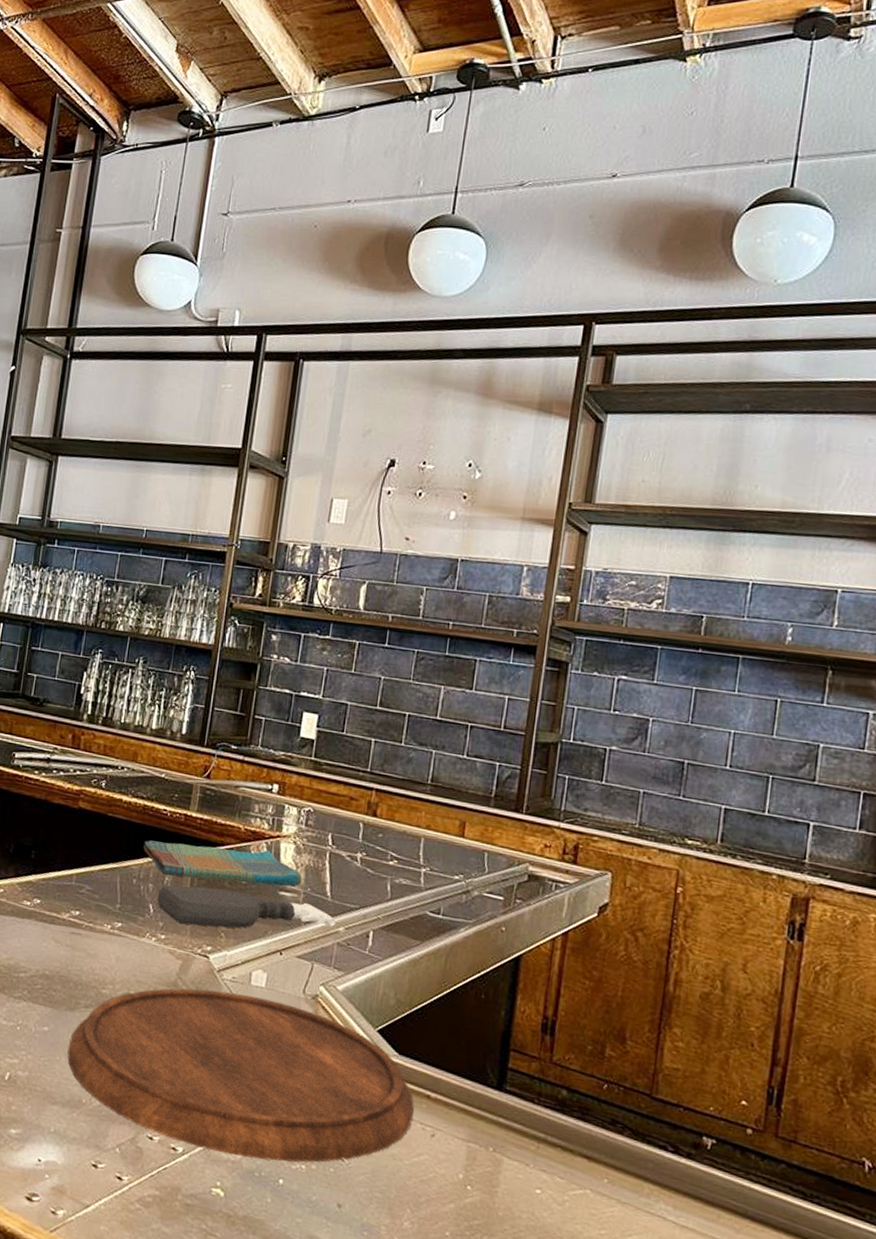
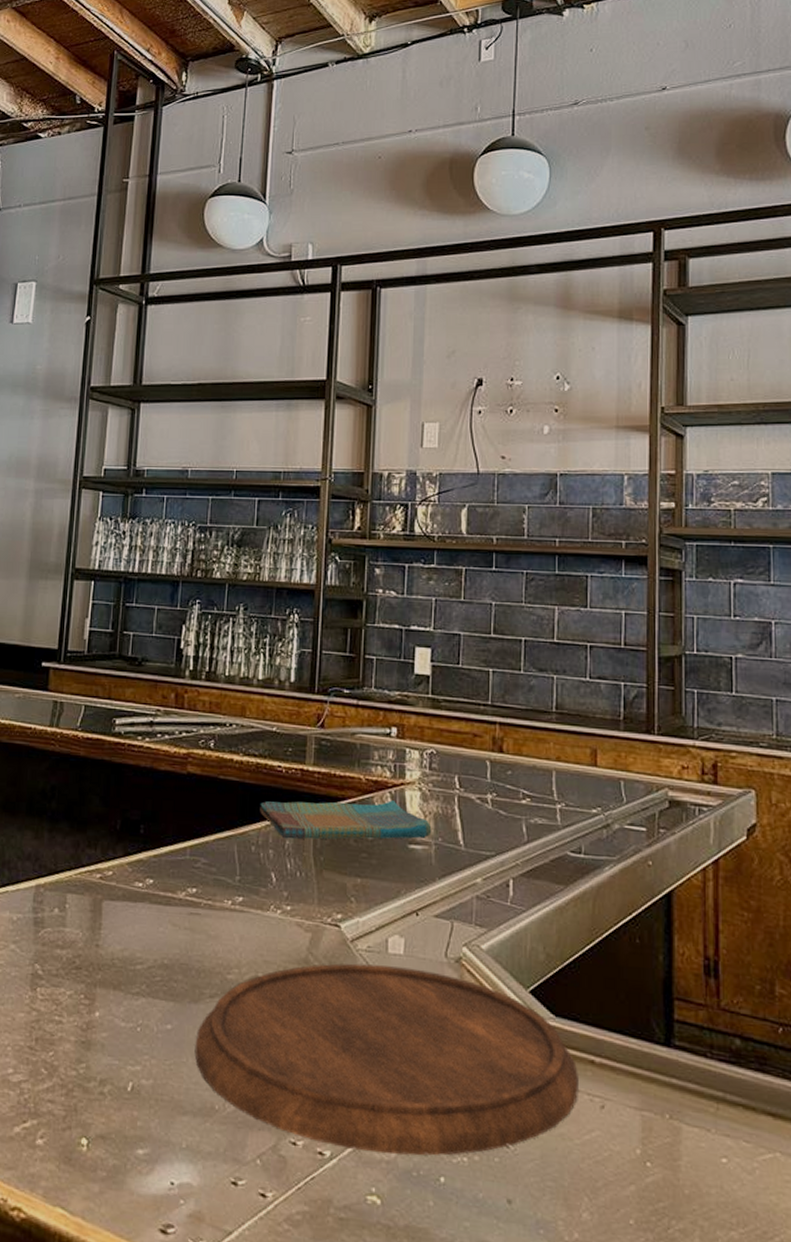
spray bottle: present [157,884,336,928] -> none [279,848,472,892]

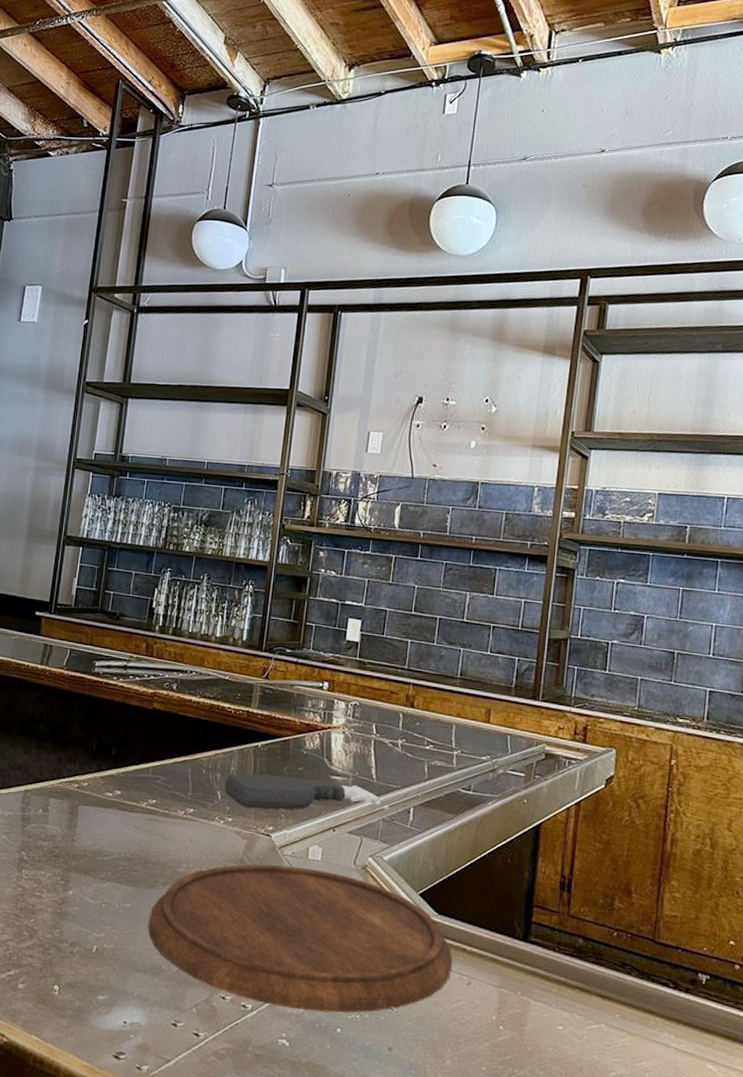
dish towel: present [260,800,432,840] -> none [211,735,351,772]
spray bottle: none [279,848,472,892] -> present [224,773,381,810]

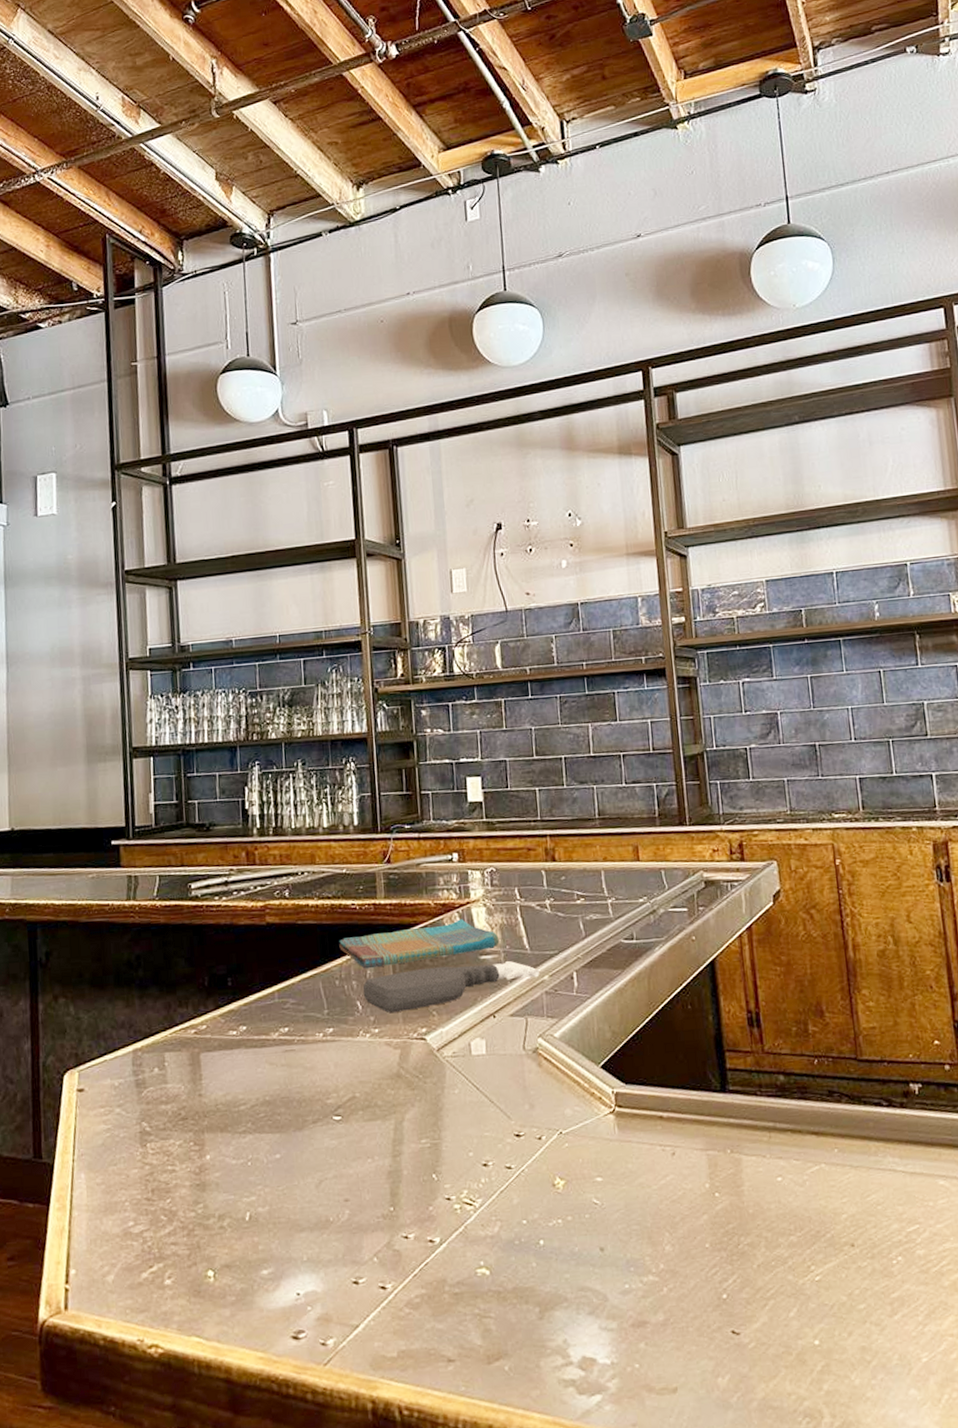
cutting board: present [148,864,452,1013] -> none [304,1064,652,1232]
dish towel: none [211,735,351,772] -> present [339,919,500,969]

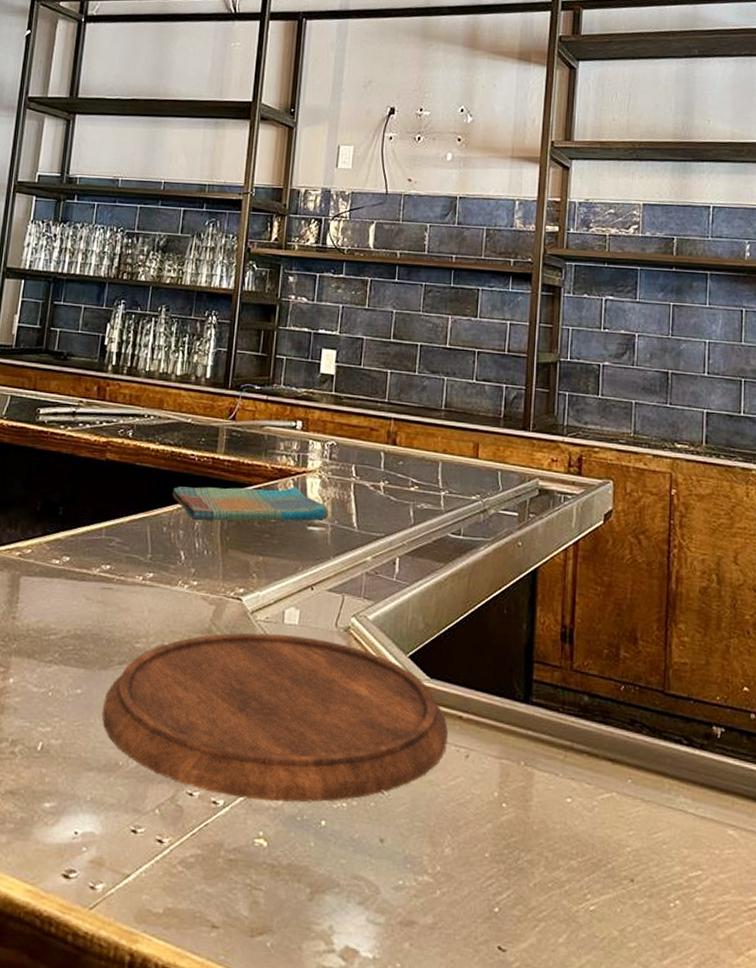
cutting board: none [304,1064,652,1232] -> present [102,633,448,803]
spray bottle: present [362,961,540,1013] -> none [188,529,363,569]

